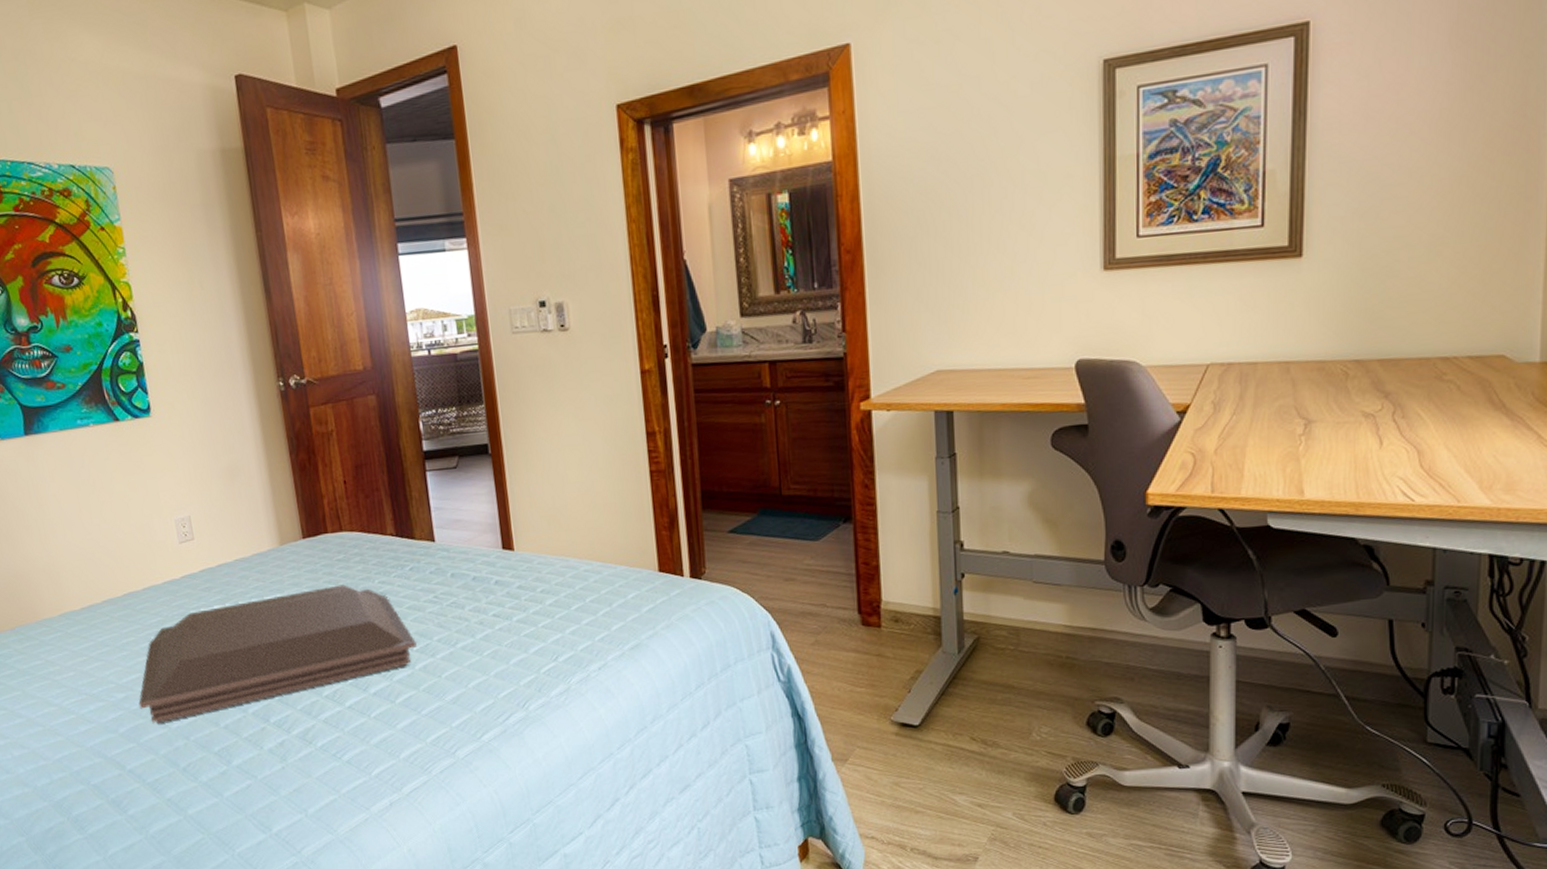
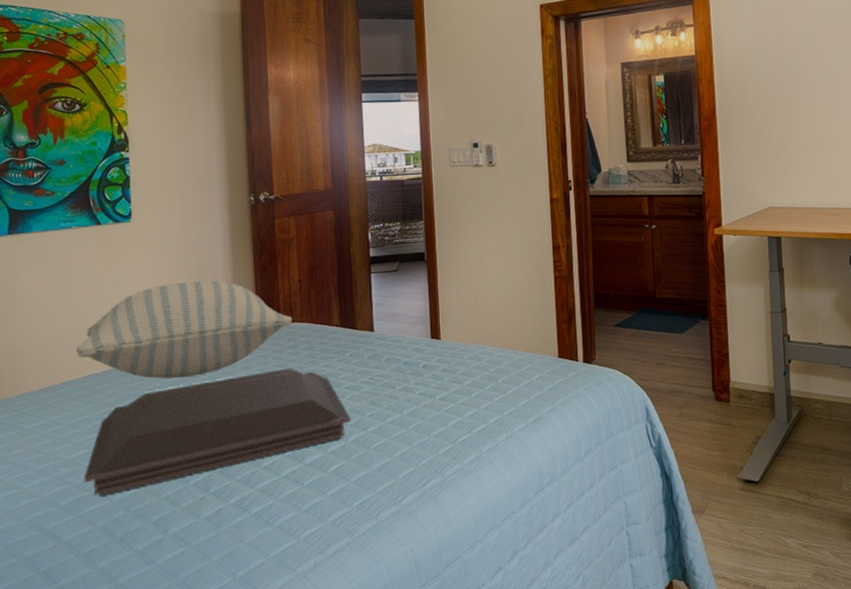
pillow: none [112,483,341,597] -> present [75,280,293,379]

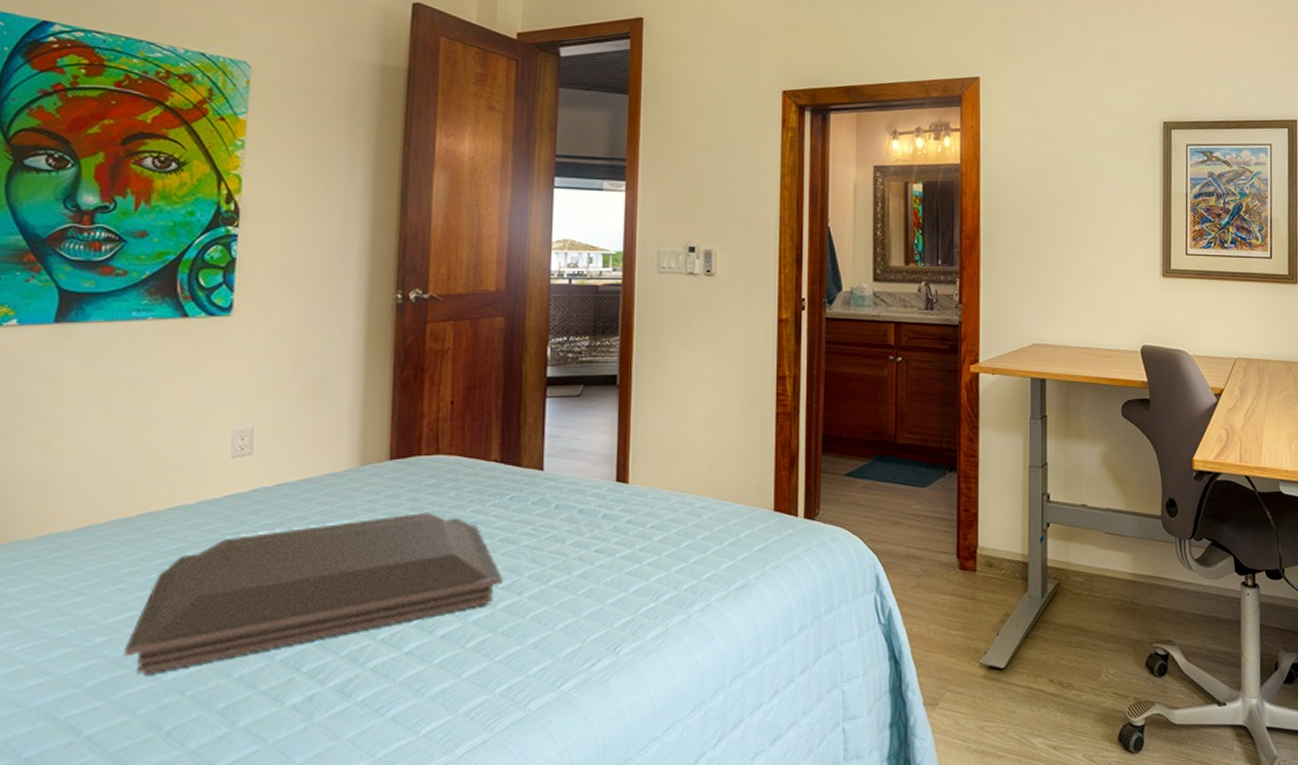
pillow: present [75,280,293,379] -> none [133,396,438,521]

